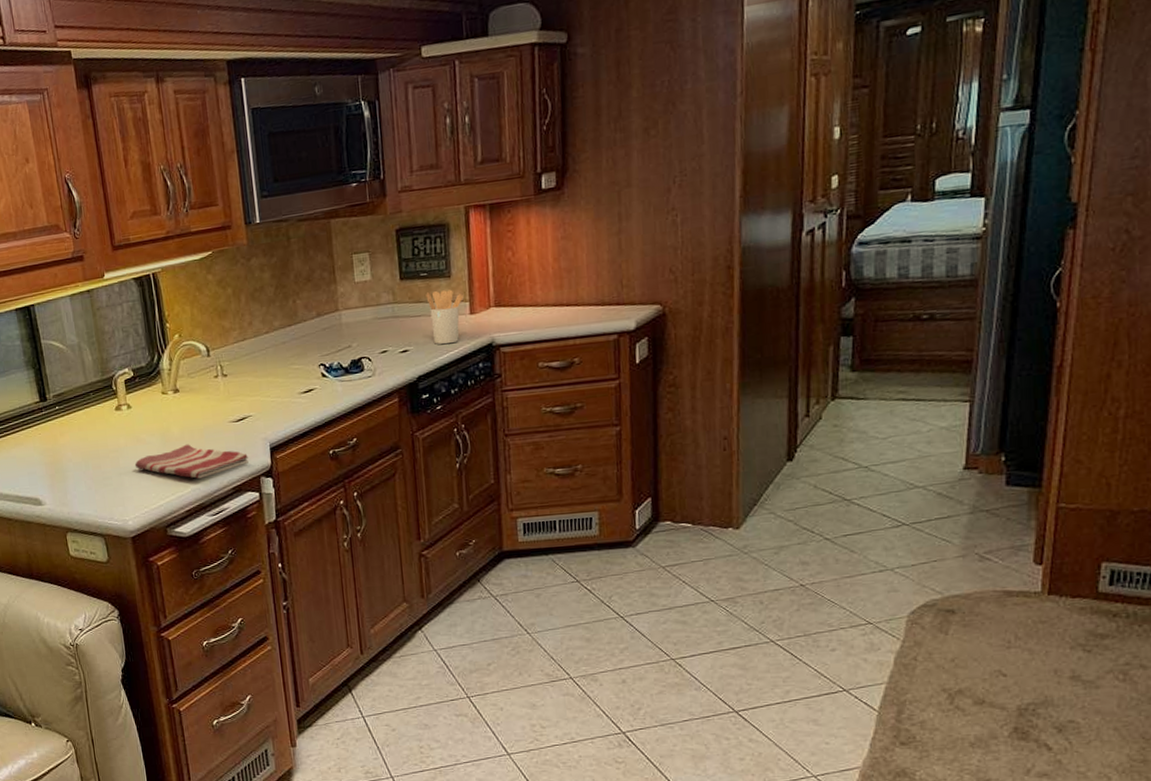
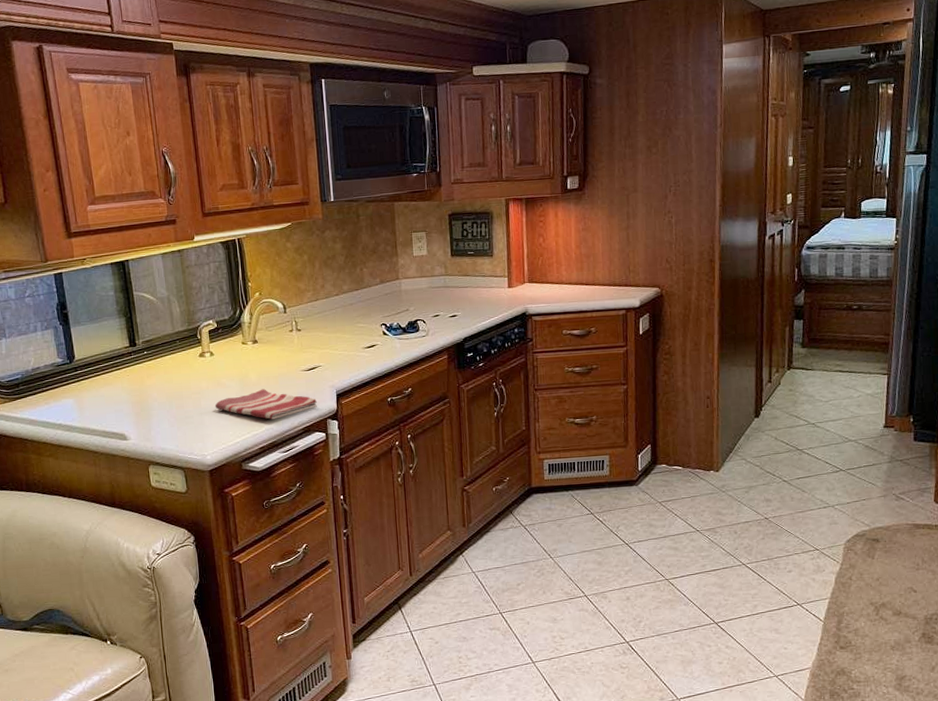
utensil holder: present [426,289,464,345] -> none [472,266,503,312]

